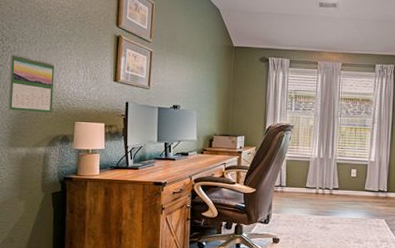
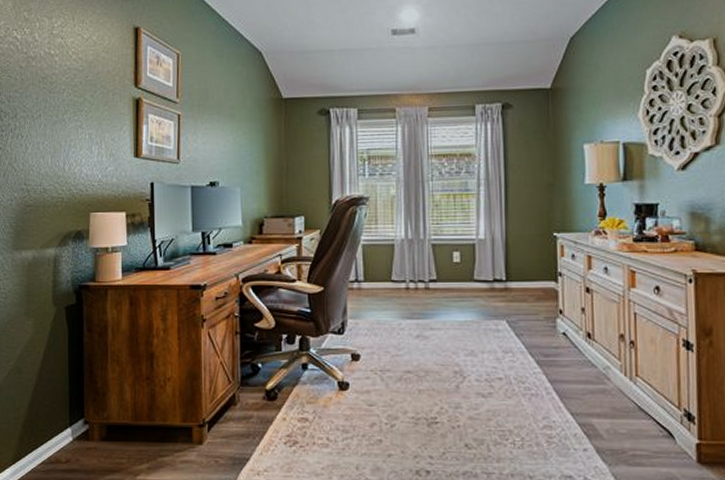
calendar: present [8,53,55,114] -> none [9,132,63,205]

